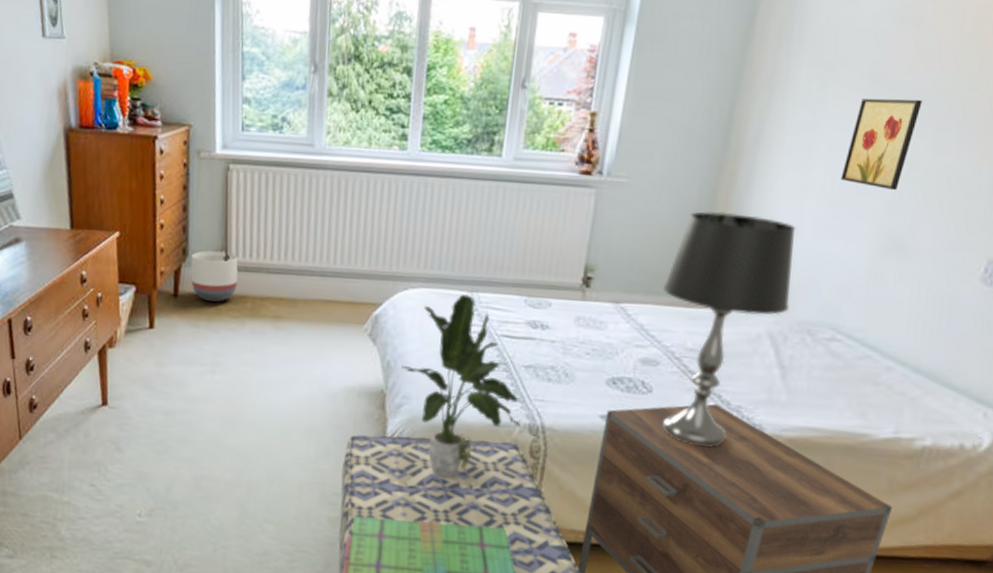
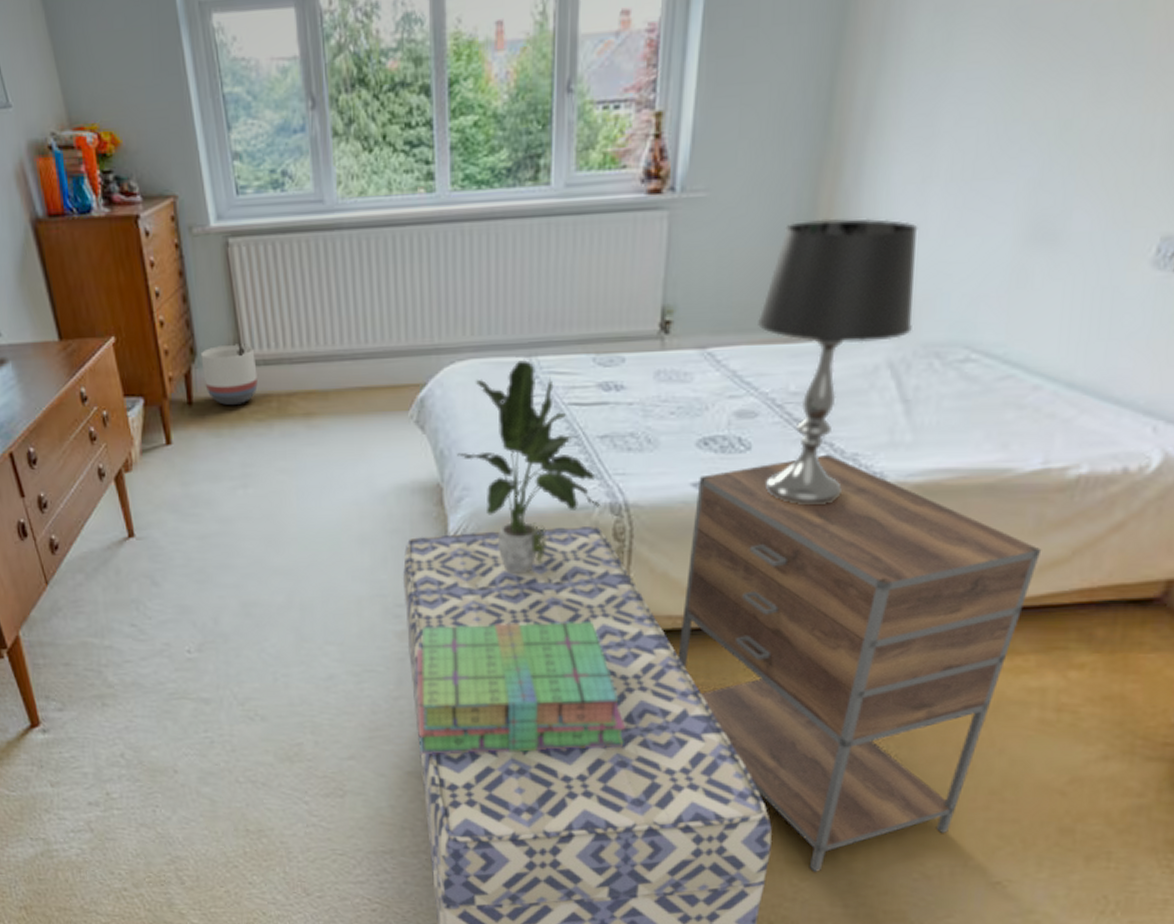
wall art: present [840,98,922,190] -> none [973,36,1078,162]

